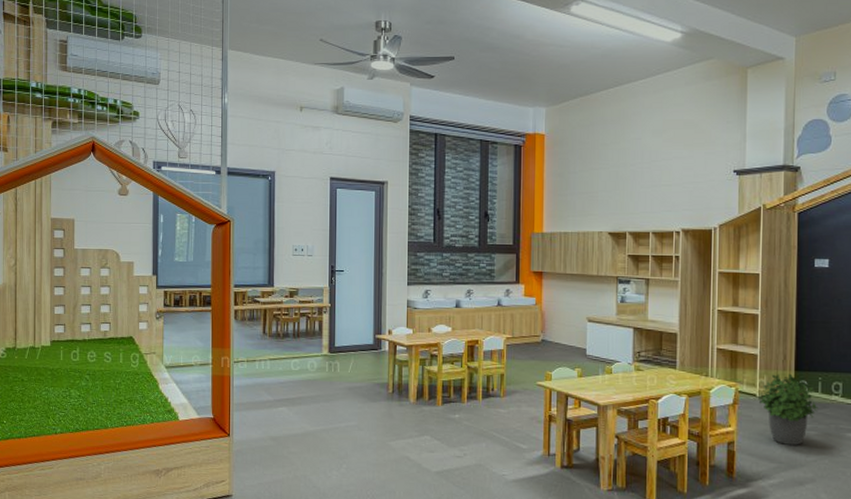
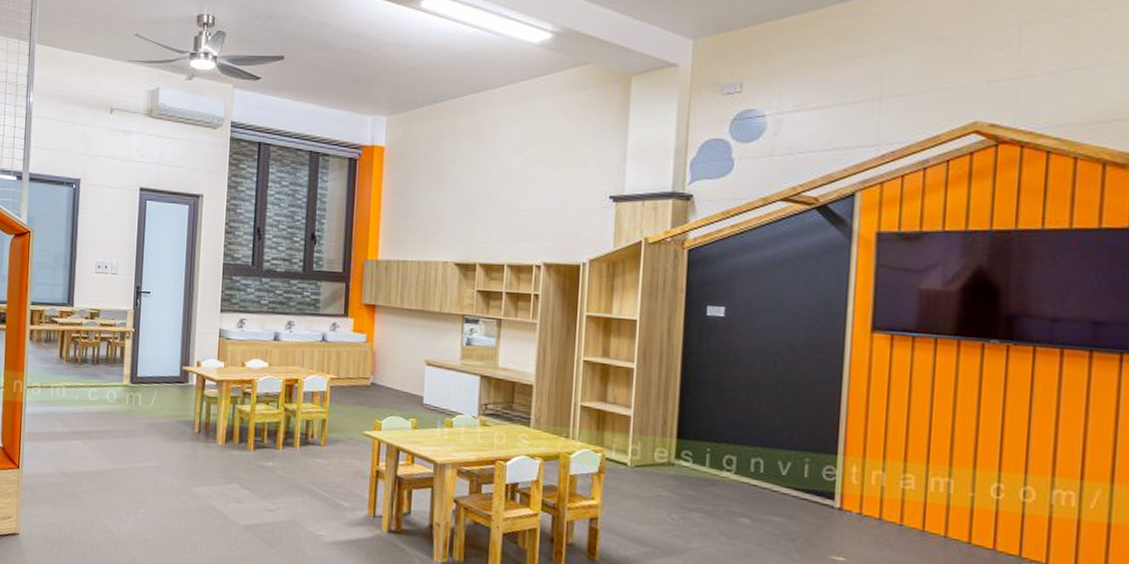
potted plant: present [758,373,818,446] -> none [630,440,705,529]

